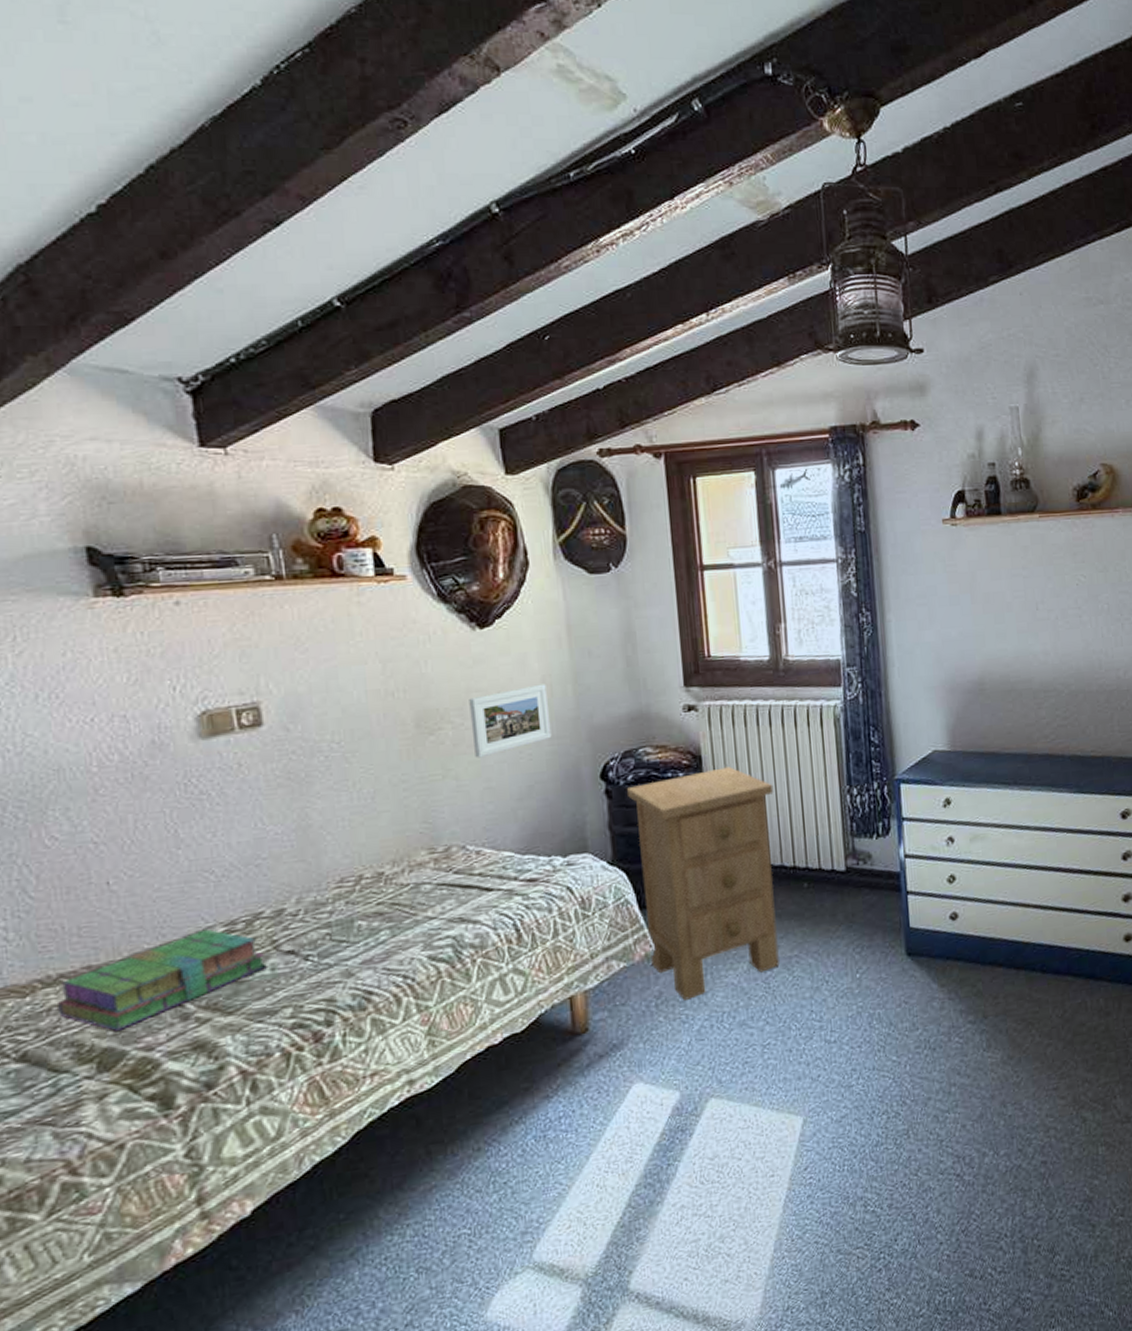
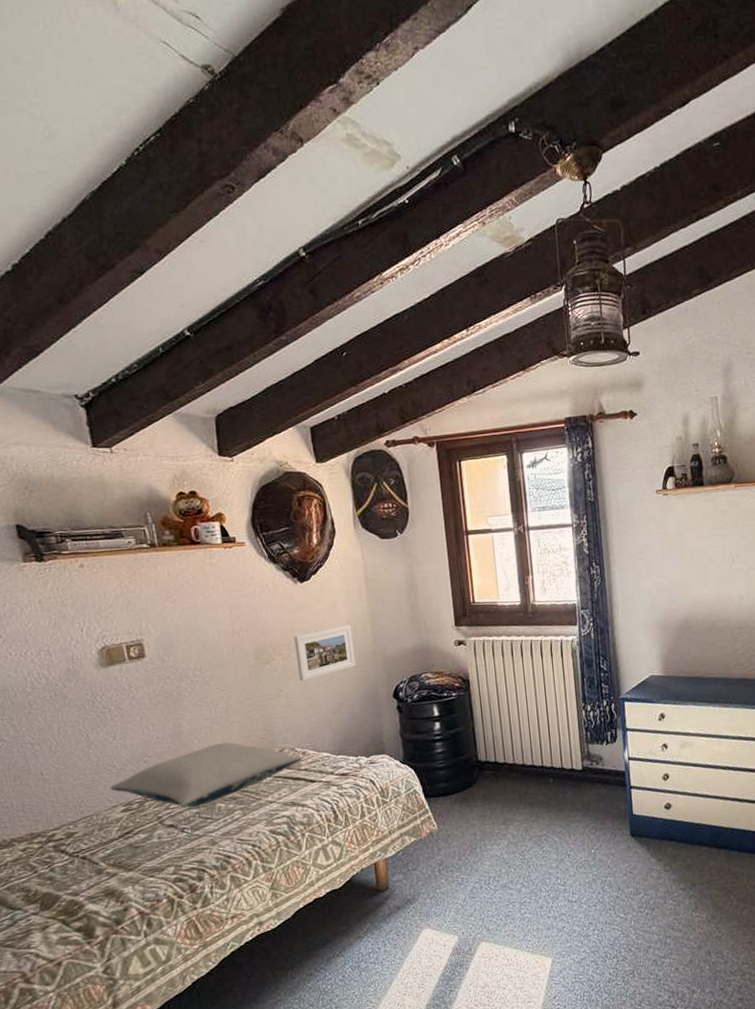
stack of books: present [58,929,267,1031] -> none [11,808,155,881]
pillow: none [205,838,477,928] -> present [110,742,303,808]
nightstand: present [626,767,780,1000] -> none [413,688,532,867]

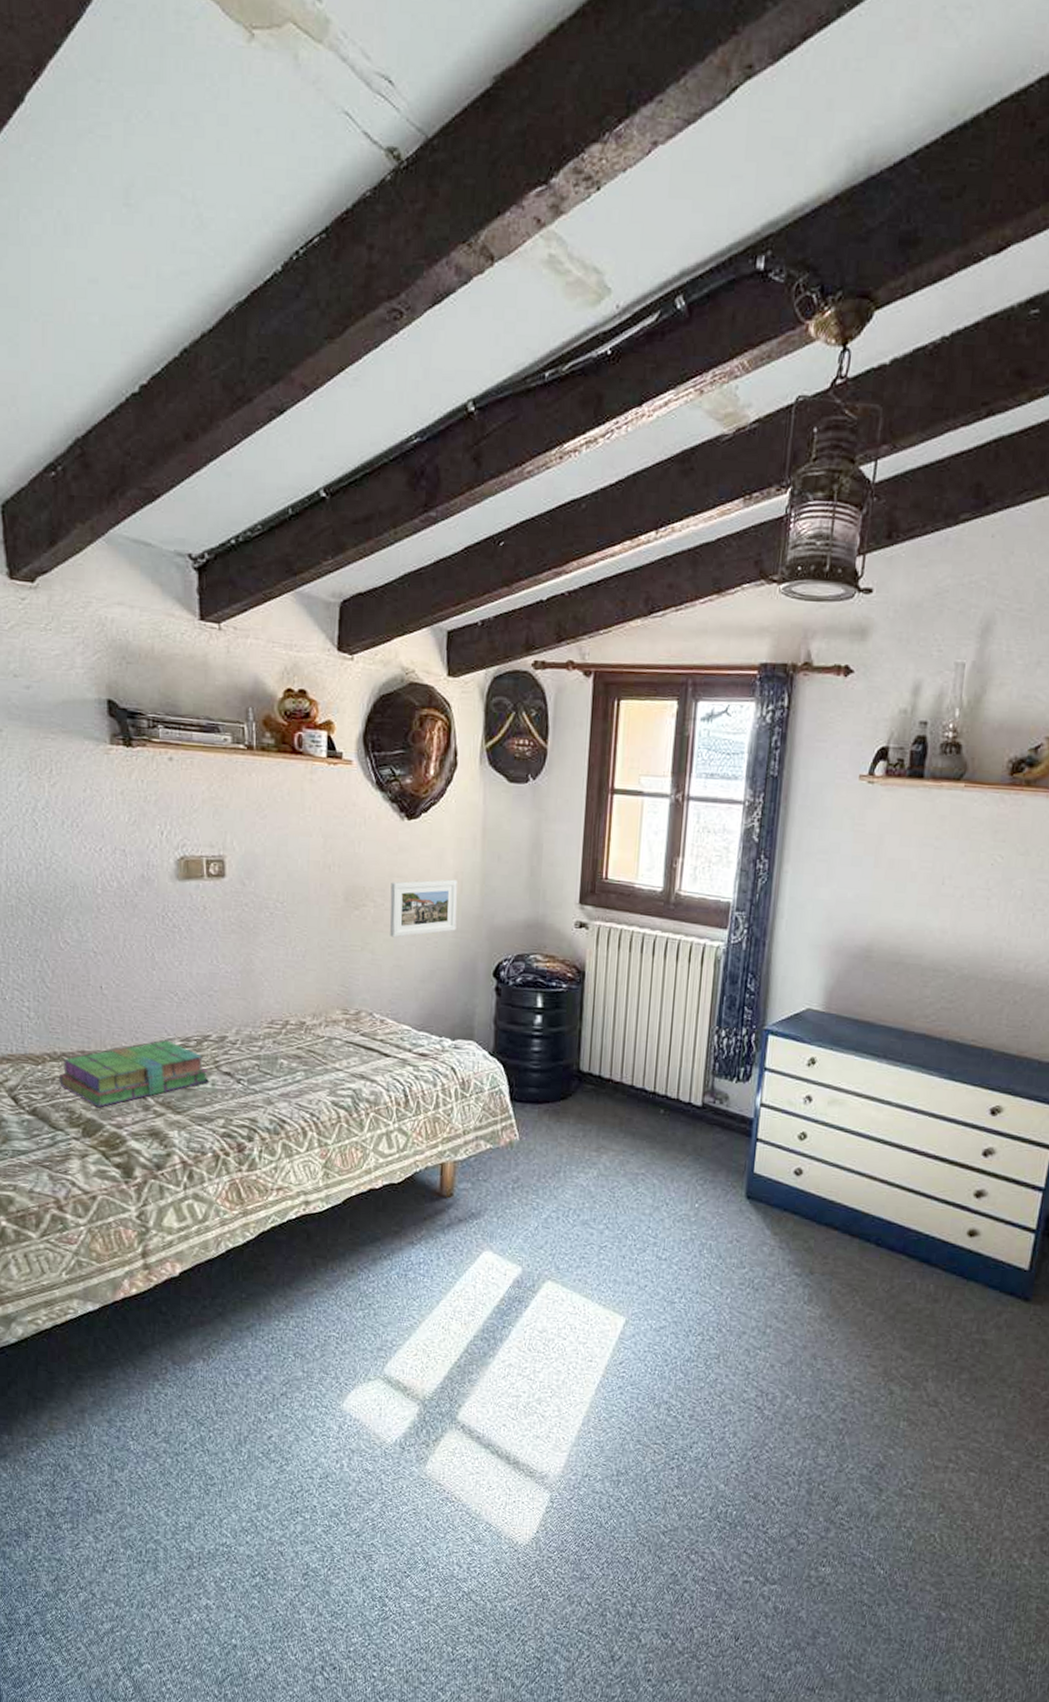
stack of books: none [11,808,155,881] -> present [60,1040,209,1107]
pillow: present [110,742,303,808] -> none [169,991,381,1058]

